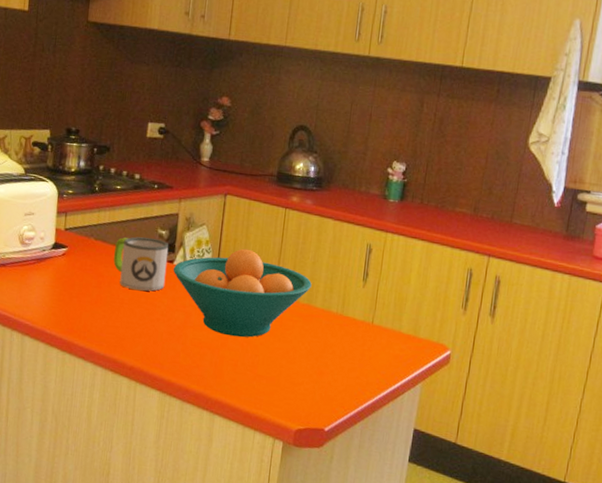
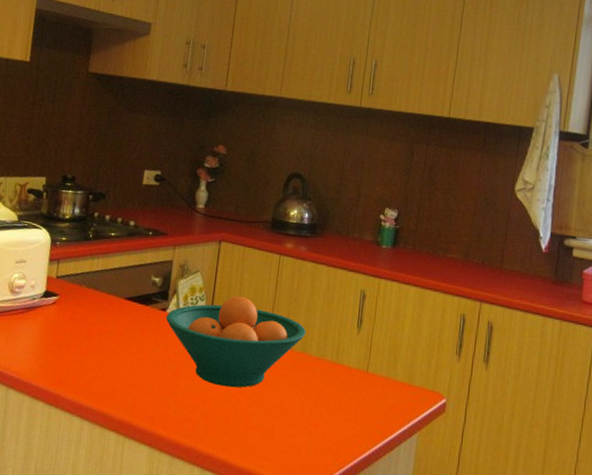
mug: present [113,236,169,291] -> none [105,284,163,341]

